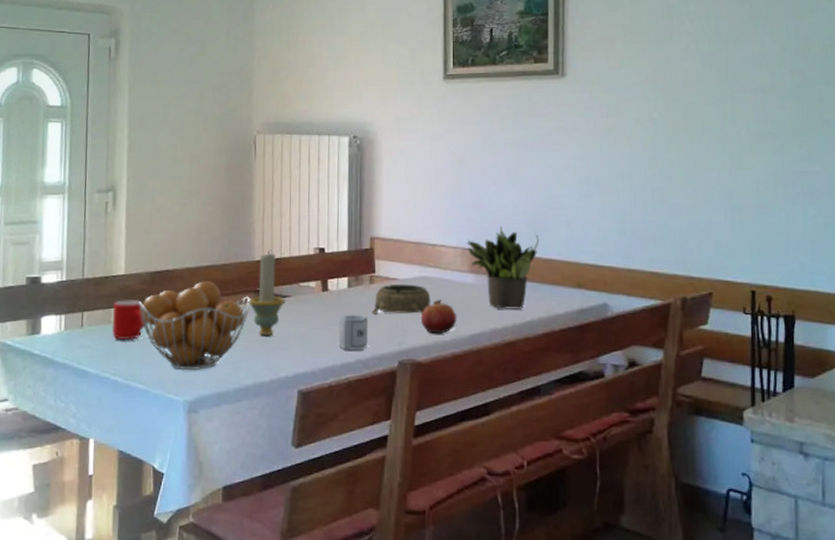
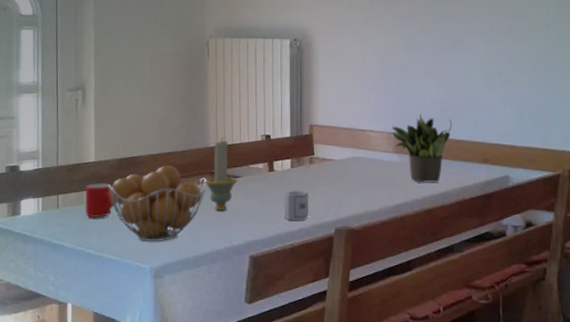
decorative bowl: present [372,284,431,315] -> none [312,163,361,190]
fruit: present [421,300,457,334] -> none [354,176,384,205]

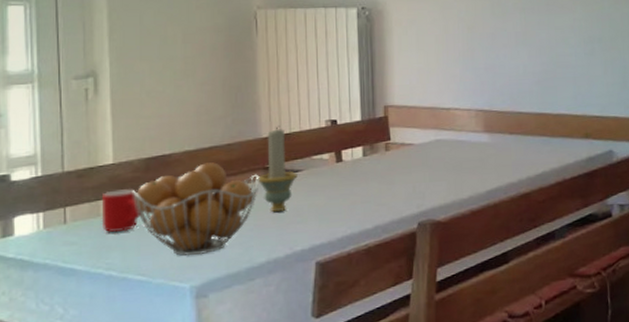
cup: present [283,190,308,221] -> none [355,181,386,218]
potted plant: present [392,113,453,183] -> none [480,86,549,164]

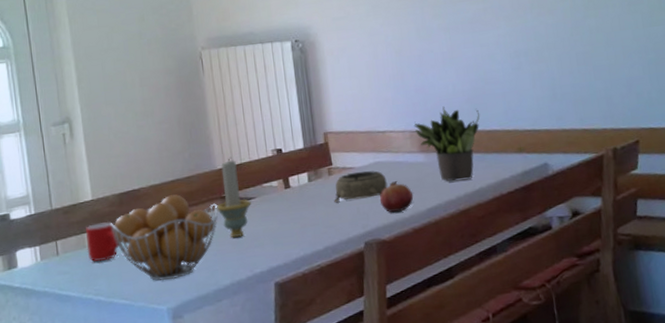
decorative bowl: none [389,148,447,180] -> present [334,170,388,203]
fruit: none [439,160,474,193] -> present [380,181,414,213]
potted plant: none [480,86,549,164] -> present [414,106,480,182]

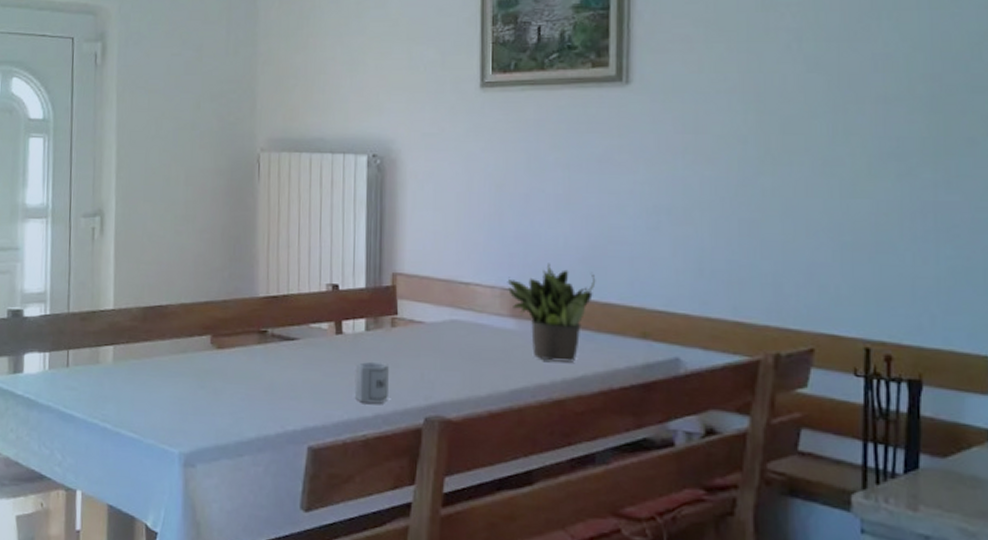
mug: present [86,222,119,262] -> none [99,338,136,384]
fruit basket: present [110,194,218,281] -> none [129,319,254,419]
candle holder: present [216,157,251,238] -> none [251,284,293,383]
cup: none [304,205,334,240] -> present [354,361,389,404]
decorative bowl: present [334,170,388,203] -> none [393,328,463,365]
fruit: present [380,181,414,213] -> none [452,348,495,388]

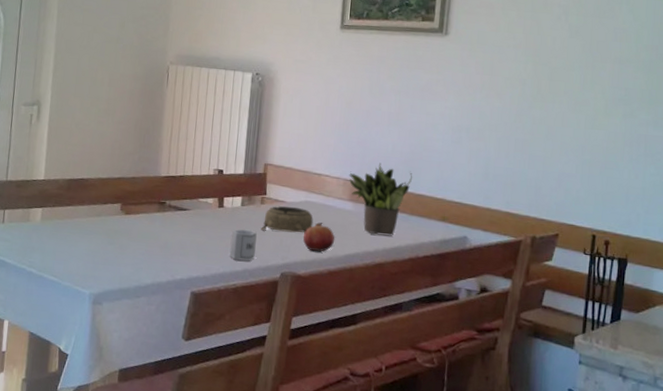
decorative bowl: none [393,328,463,365] -> present [261,206,313,235]
fruit: none [452,348,495,388] -> present [303,222,335,252]

